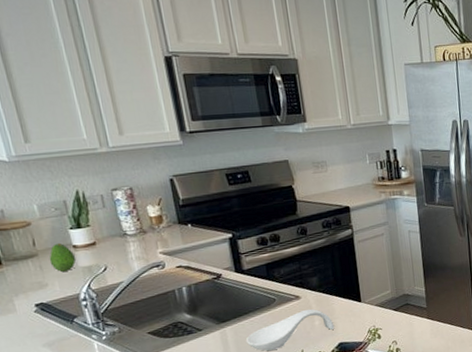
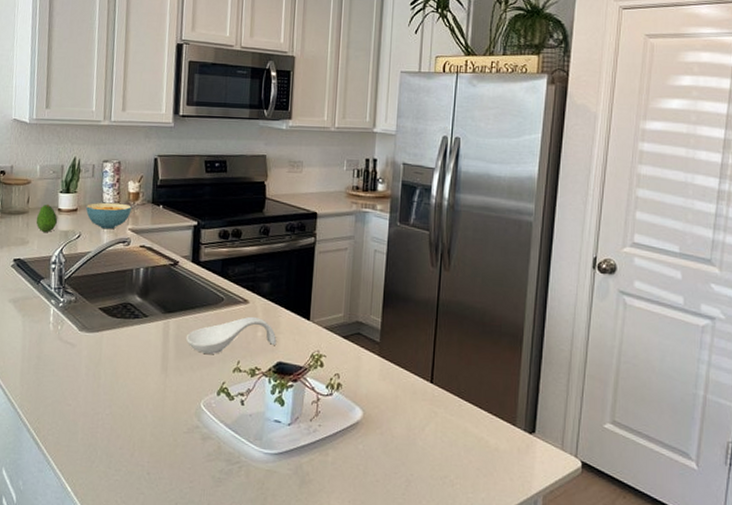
cereal bowl: none [104,228,158,258] -> present [85,202,132,230]

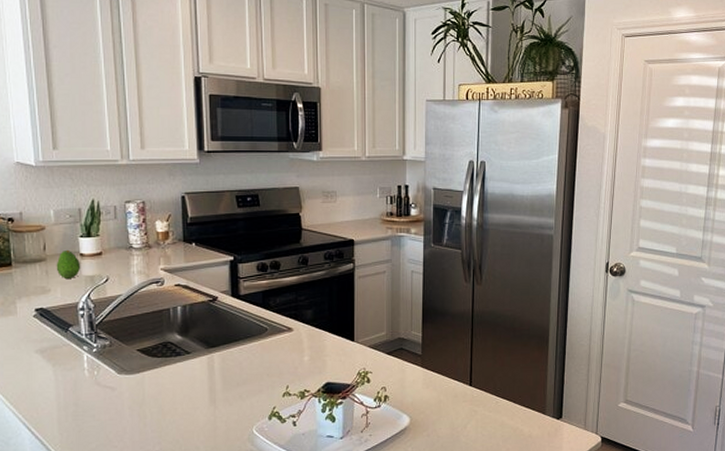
cereal bowl: present [85,202,132,230] -> none [111,243,162,271]
spoon rest: present [185,316,277,354] -> none [232,343,324,382]

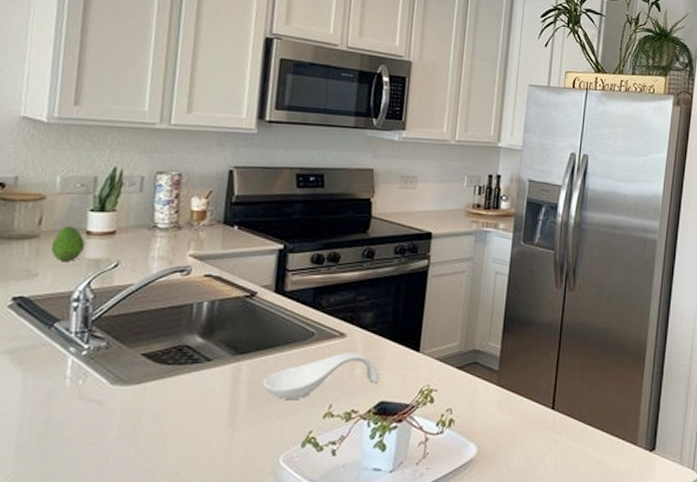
spoon rest: none [232,343,324,382] -> present [262,351,379,399]

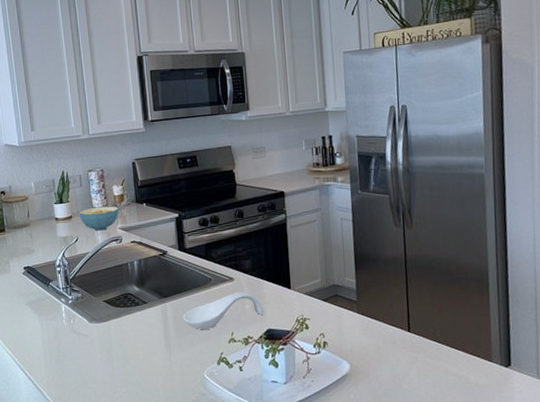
fruit: present [50,225,85,263] -> none [37,215,57,241]
cereal bowl: none [127,223,195,256] -> present [78,206,119,231]

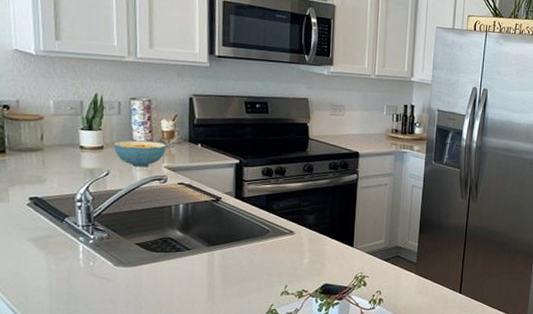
spoon rest: present [183,291,264,329] -> none [231,245,323,280]

